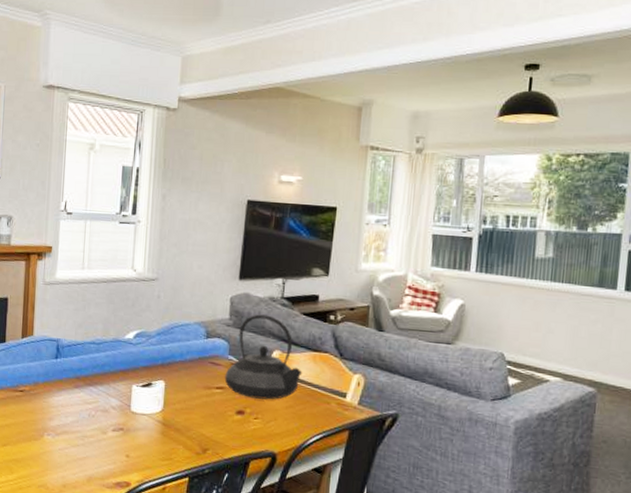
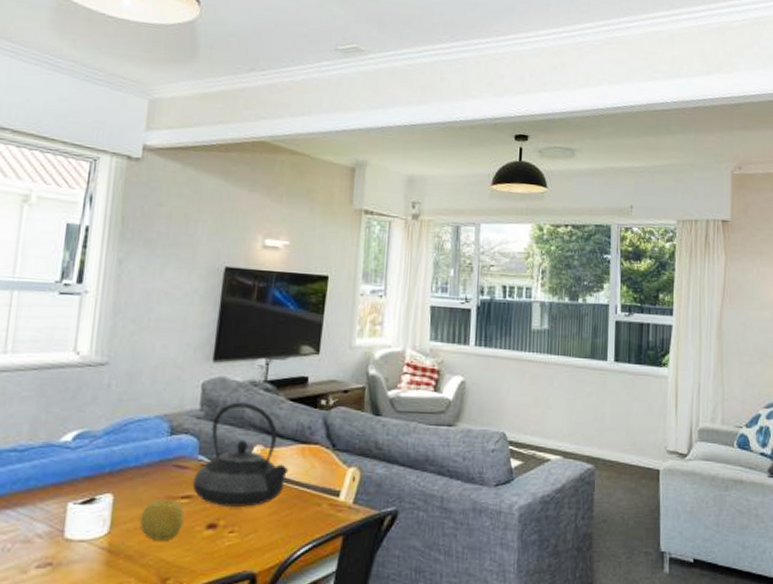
fruit: none [185,387,219,420] -> present [140,498,185,540]

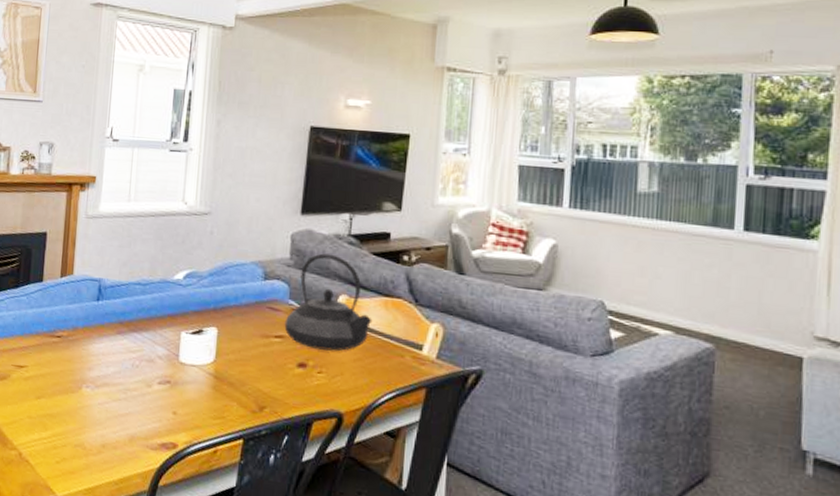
fruit: present [140,498,185,540] -> none [240,335,278,374]

